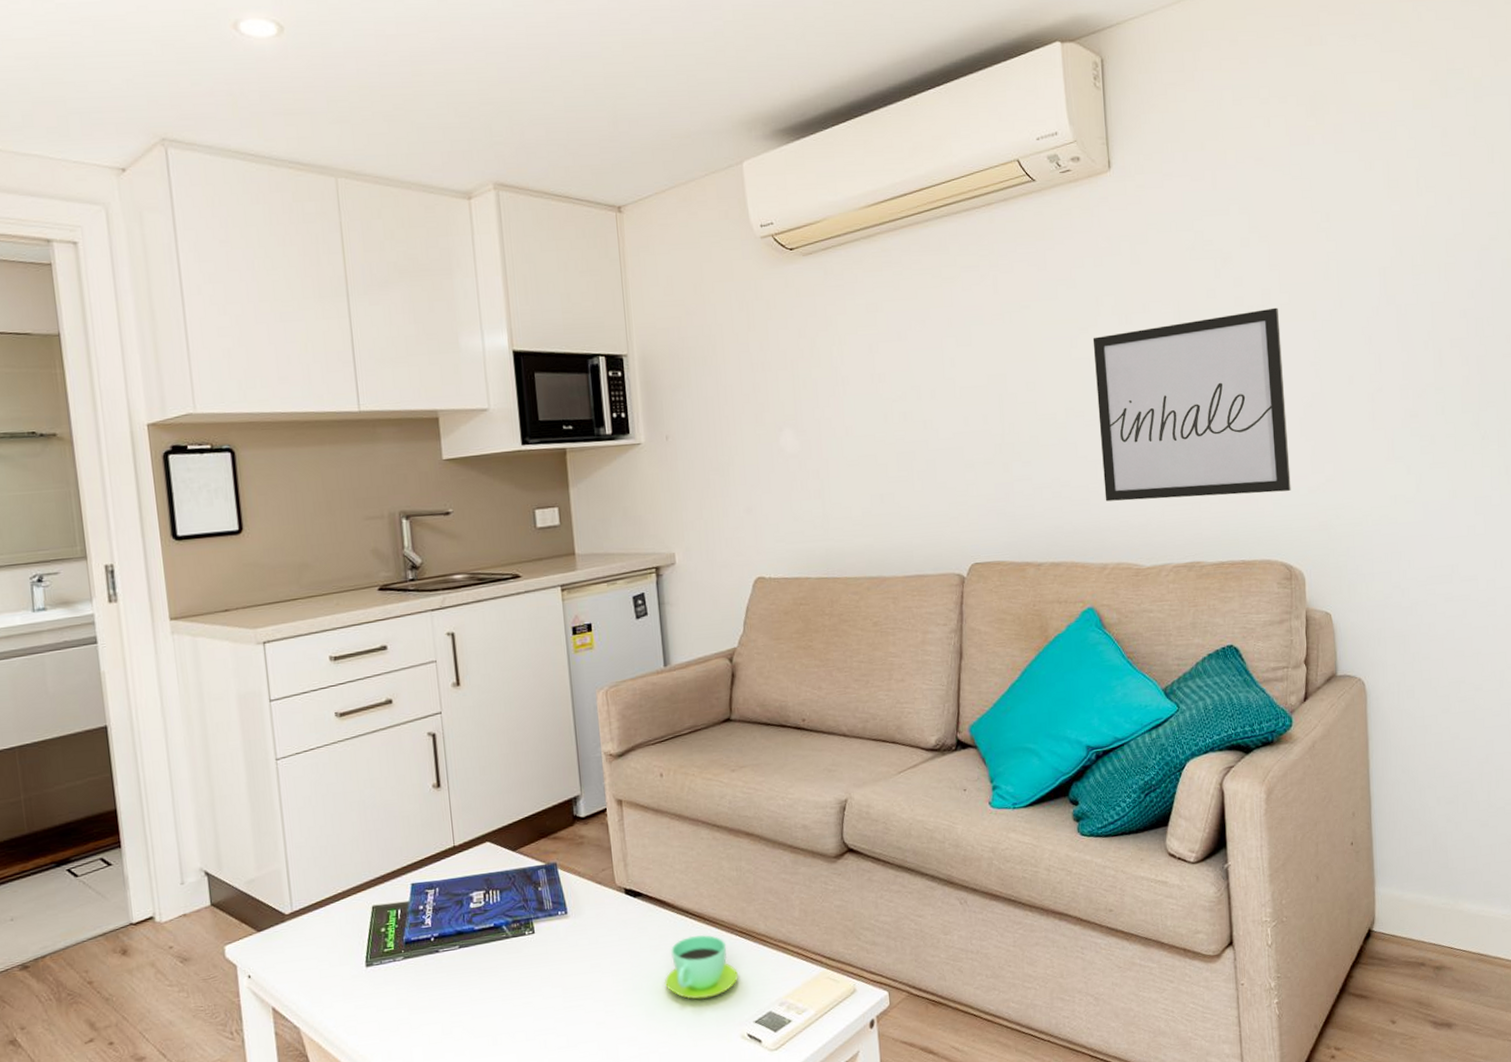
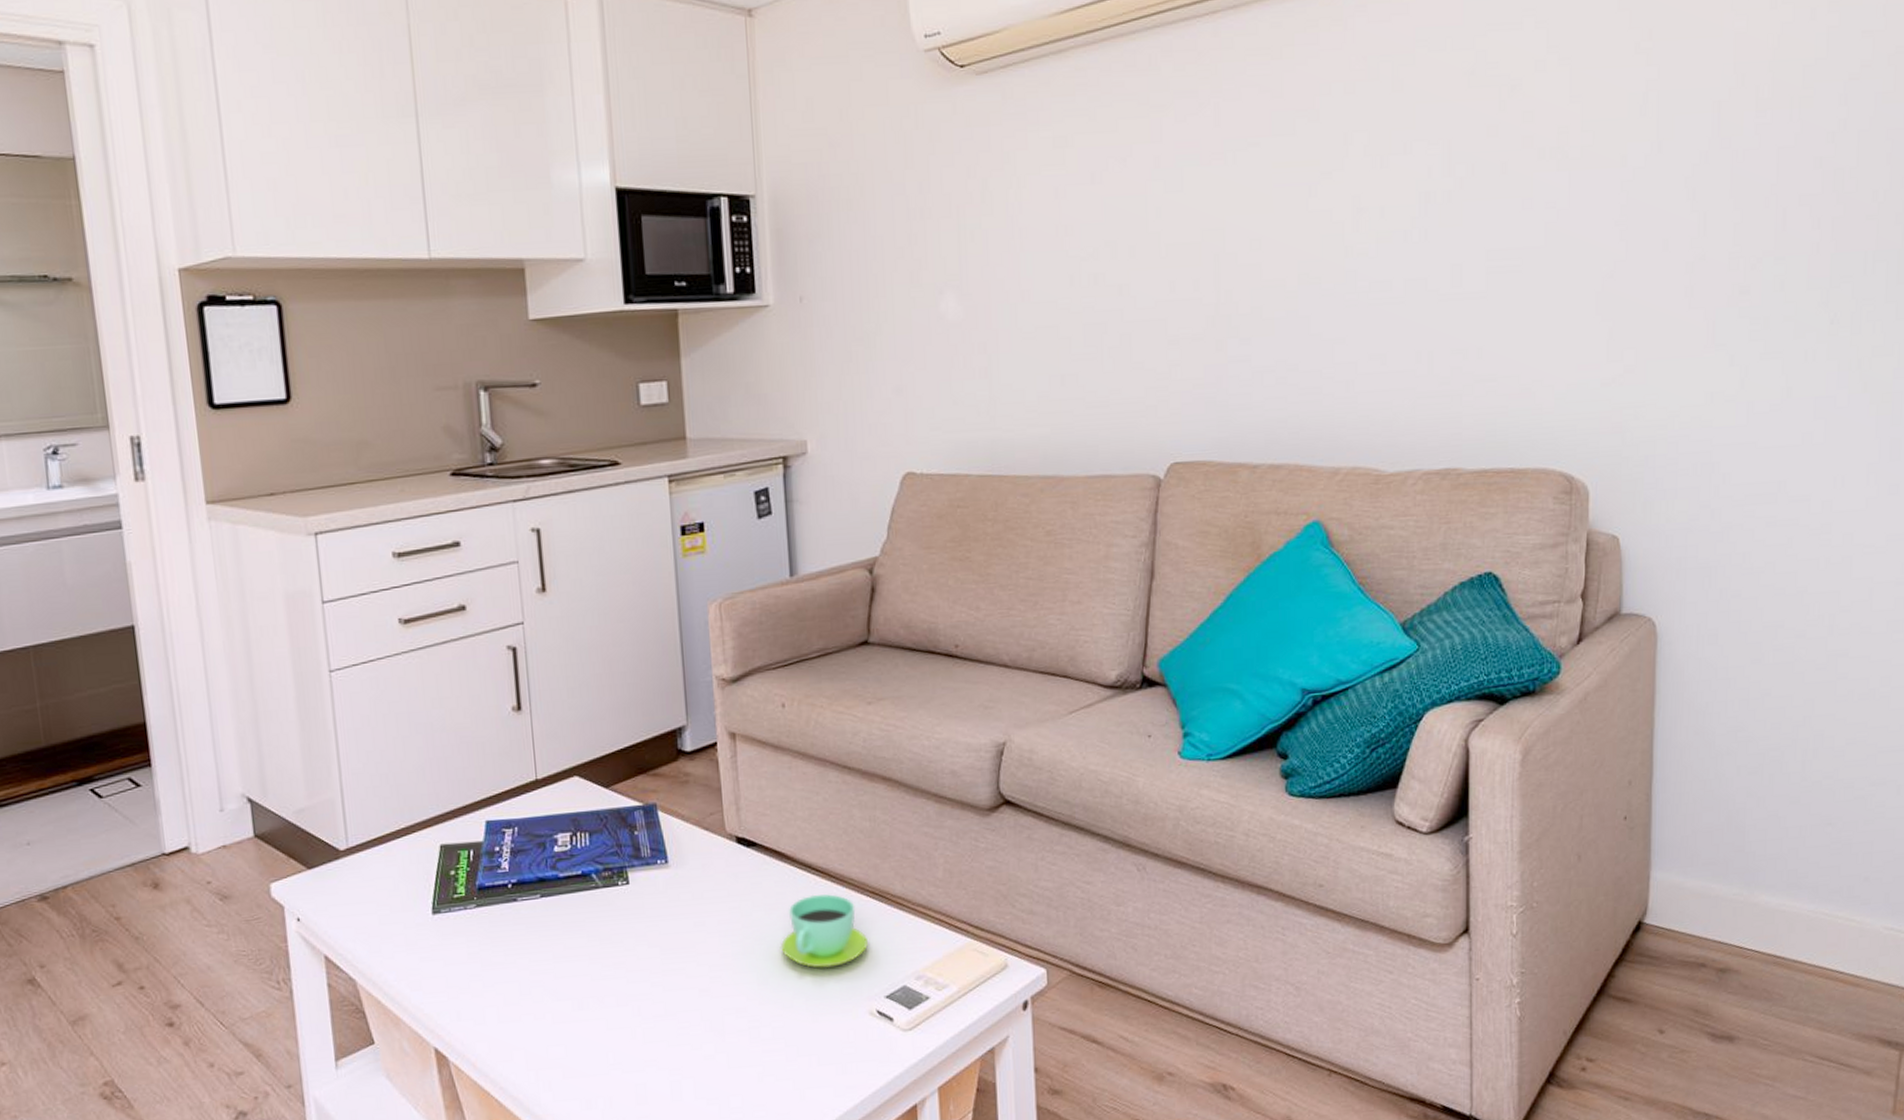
wall art: present [1092,307,1291,502] -> none [1337,150,1579,391]

